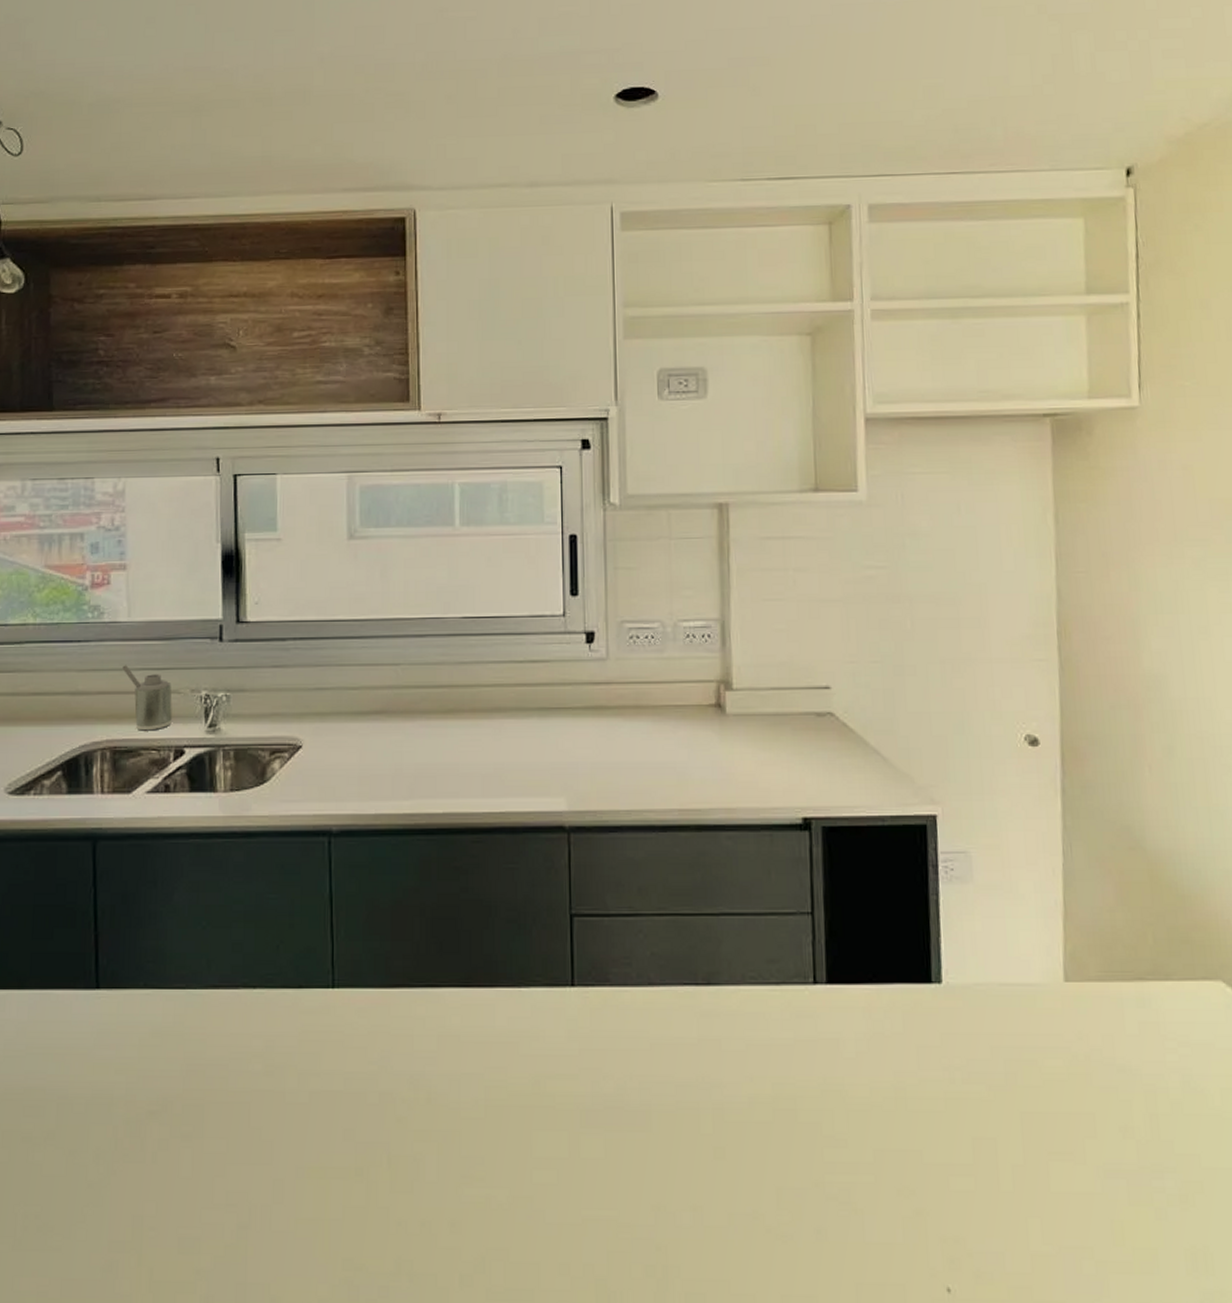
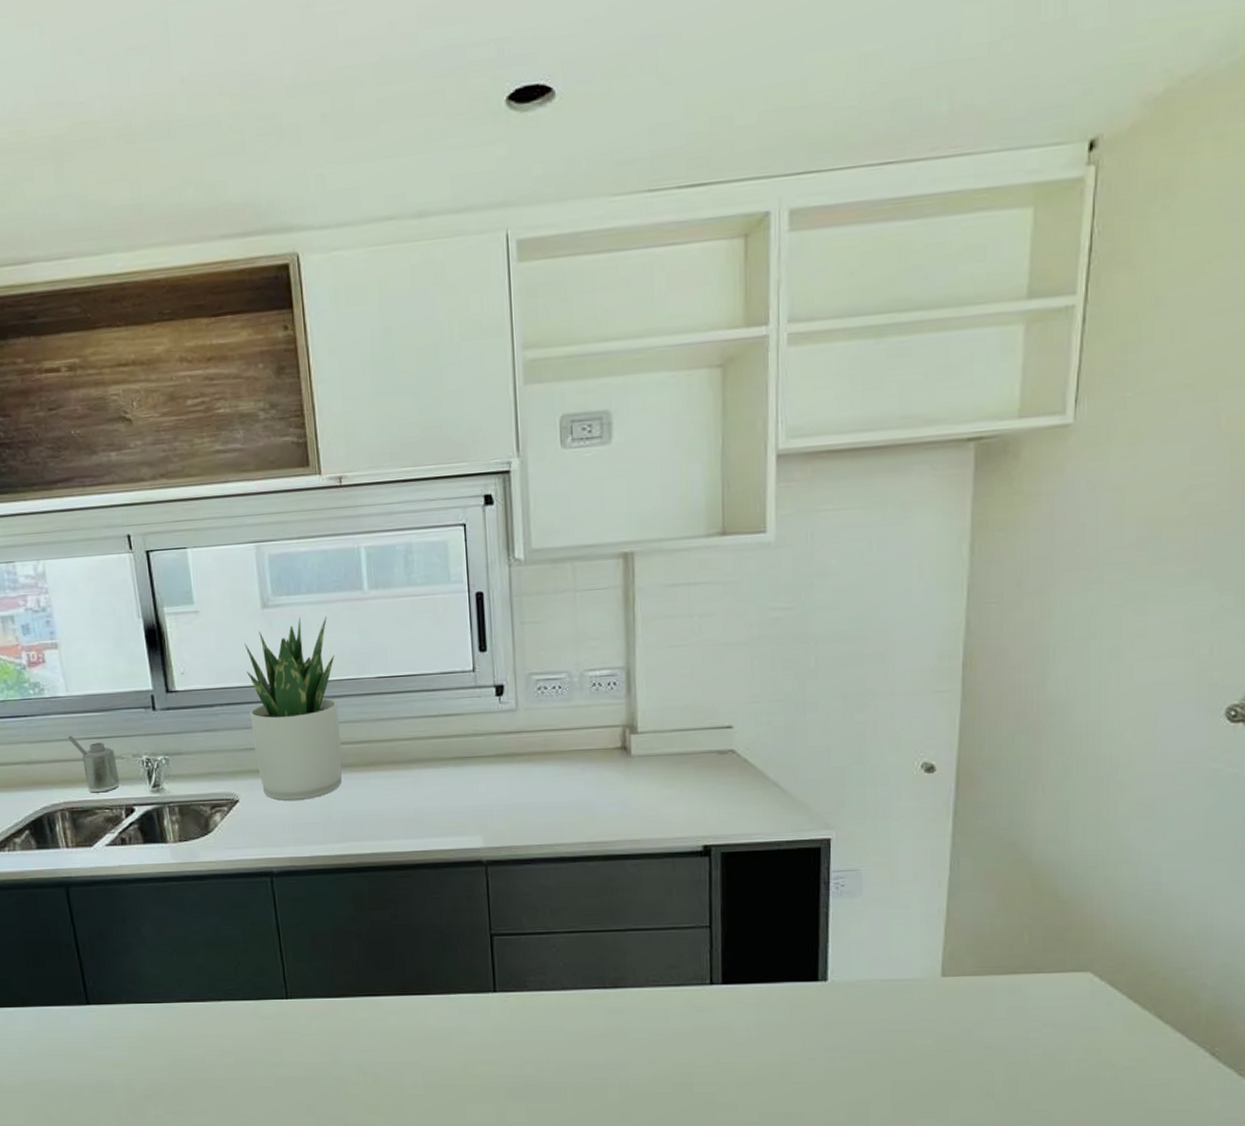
planter: none [323,550,420,748] -> present [244,616,342,801]

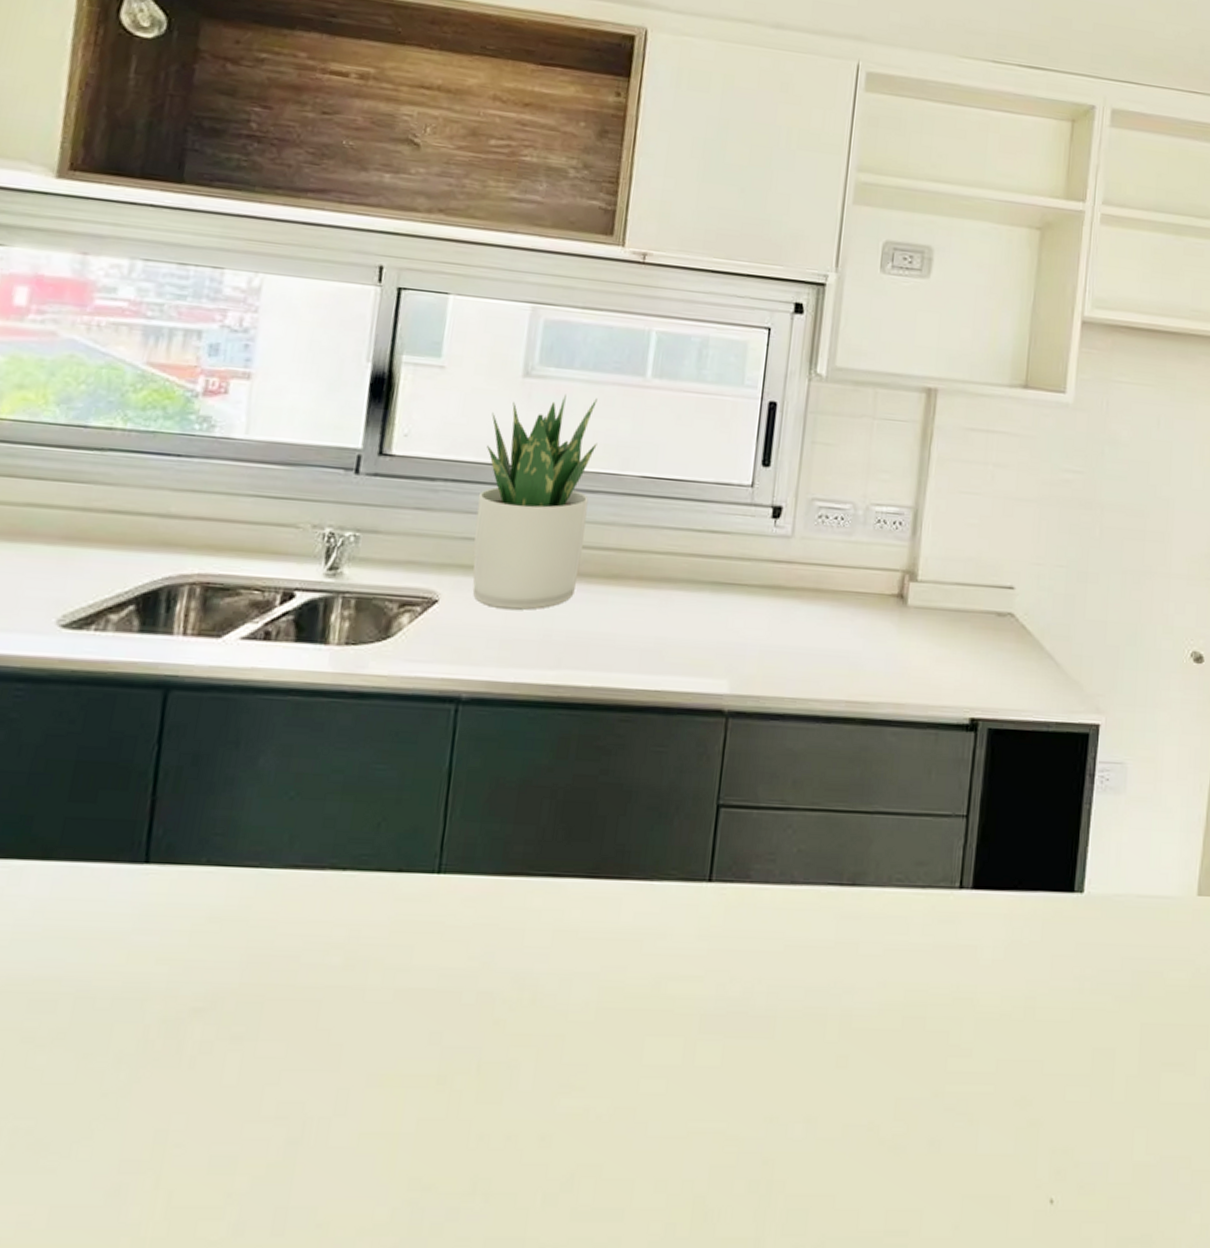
soap dispenser: present [68,735,121,793] -> none [229,489,290,568]

